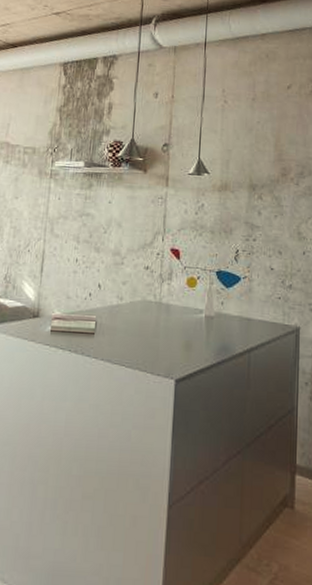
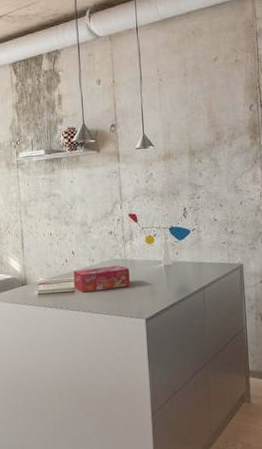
tissue box: none [95,307,164,337] -> present [73,265,130,293]

